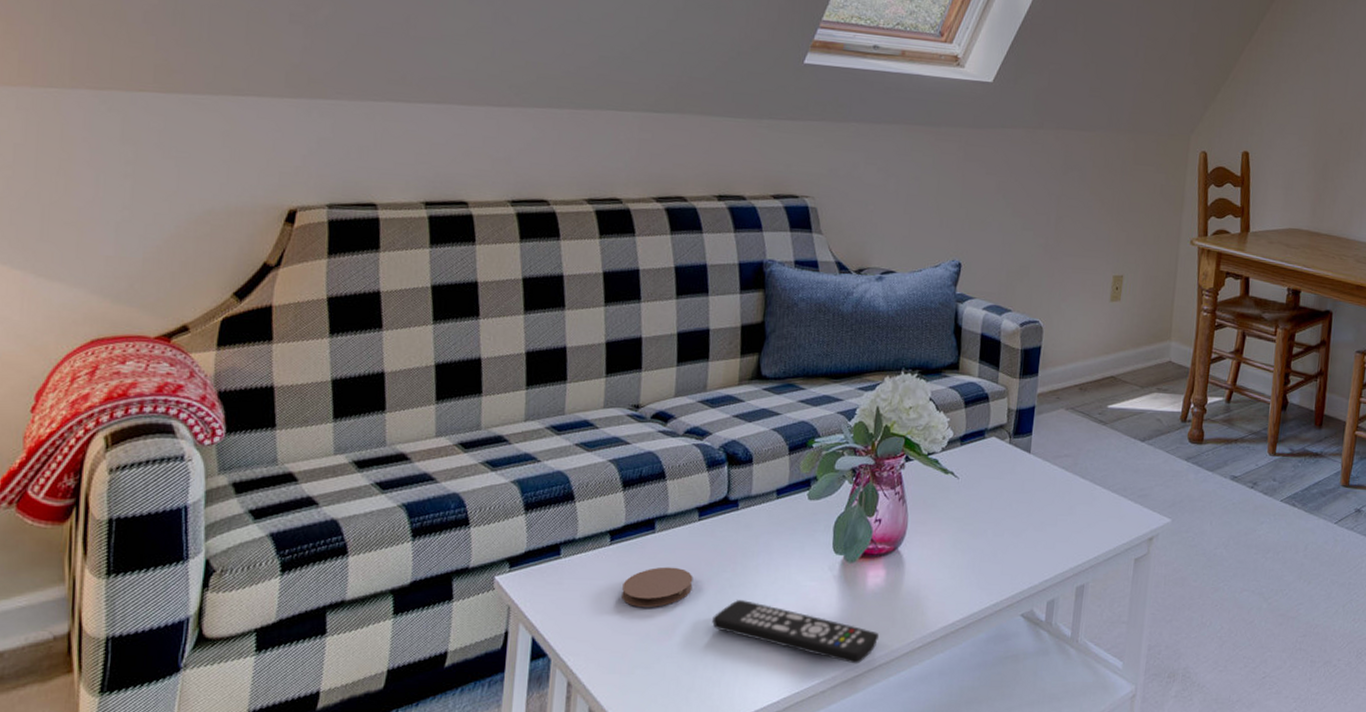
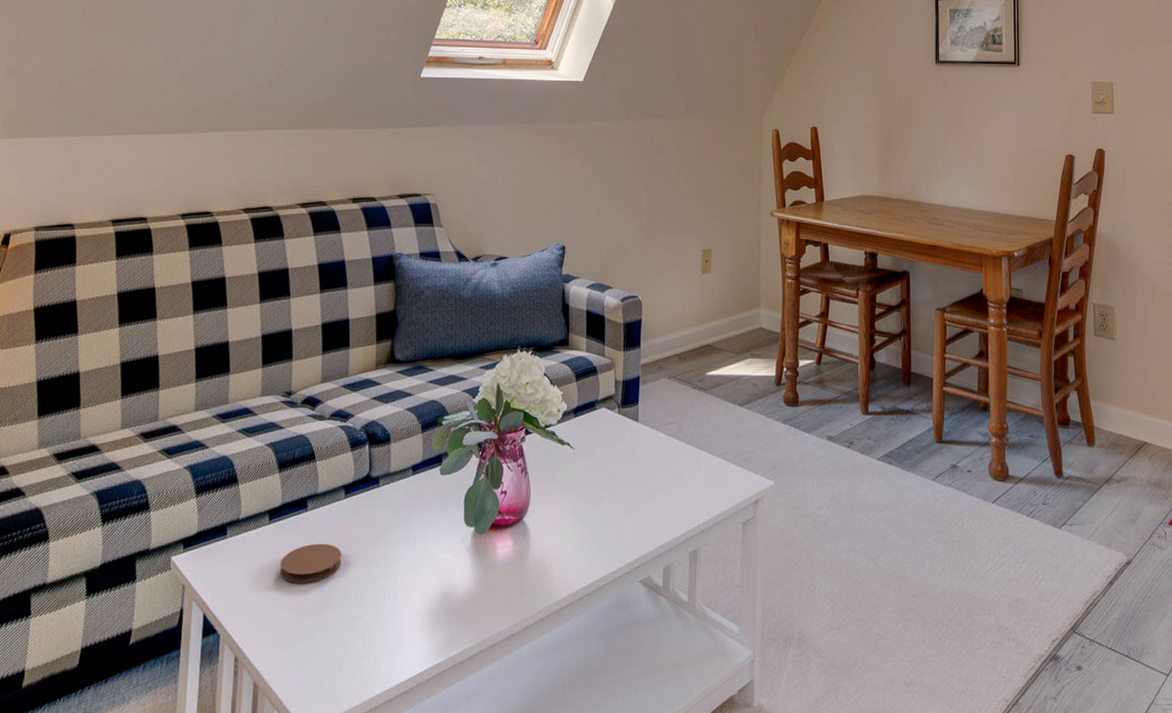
remote control: present [712,600,880,664] -> none [360,574,511,634]

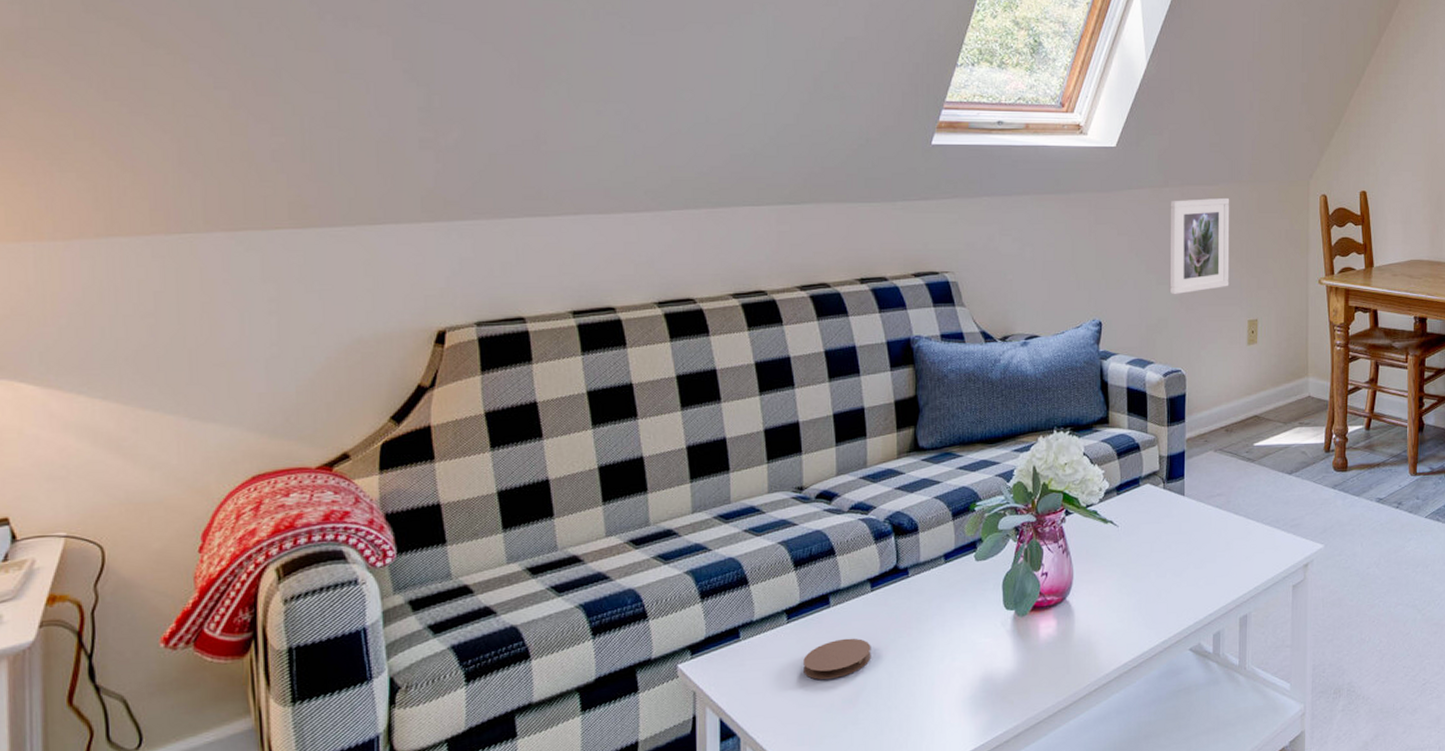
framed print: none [630,130,687,223] -> present [1171,197,1230,295]

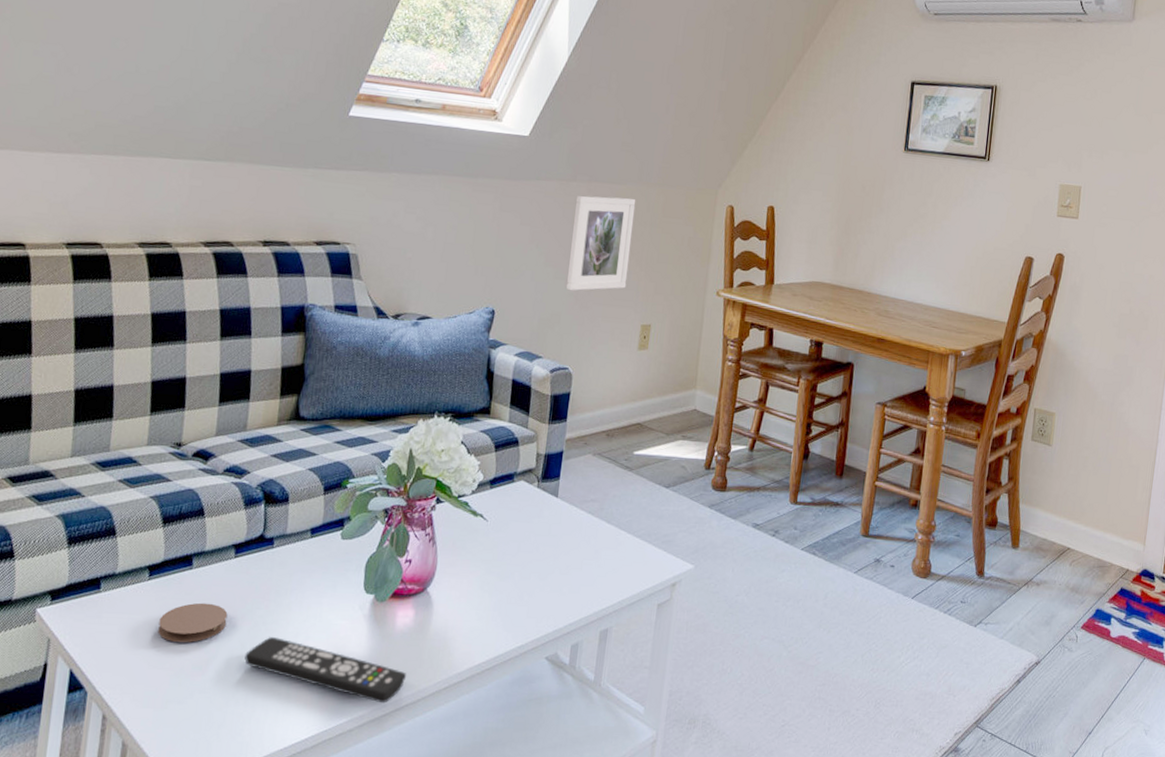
remote control: none [894,662,1056,712] -> present [244,637,407,704]

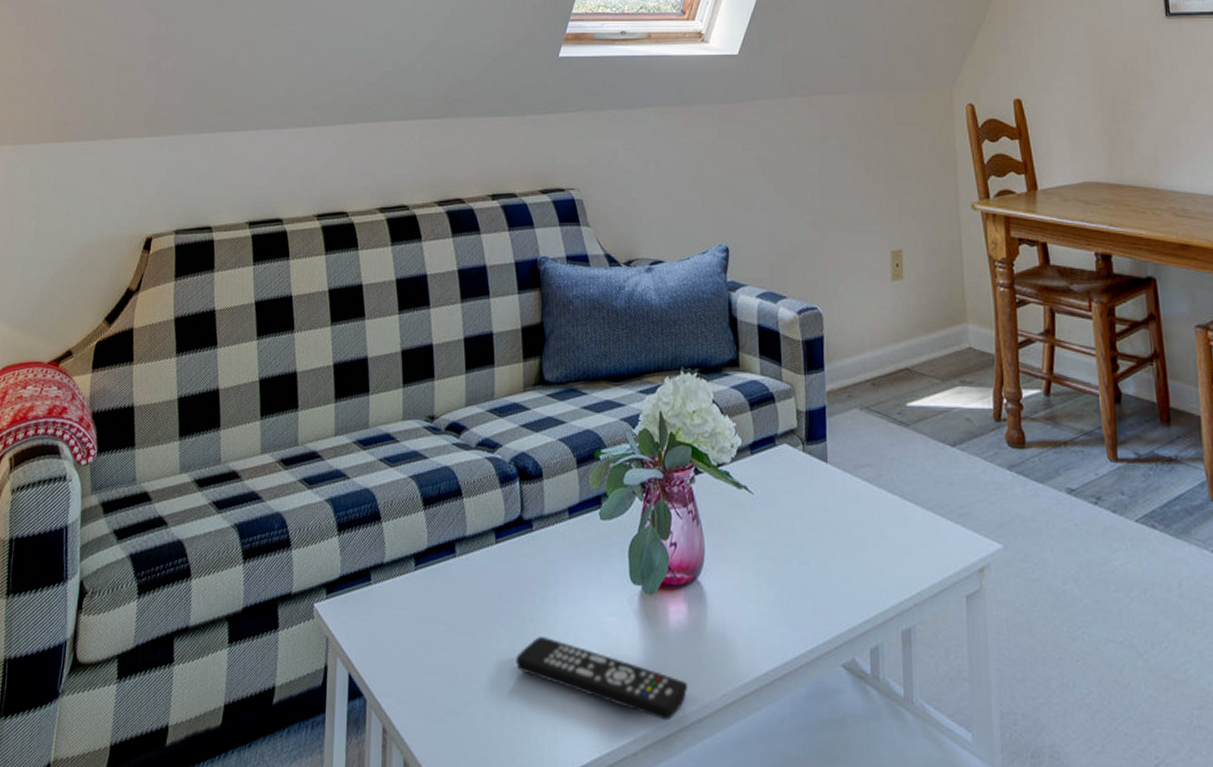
coaster: present [158,602,228,643] -> none [428,596,495,644]
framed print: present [567,195,636,291] -> none [798,108,867,219]

